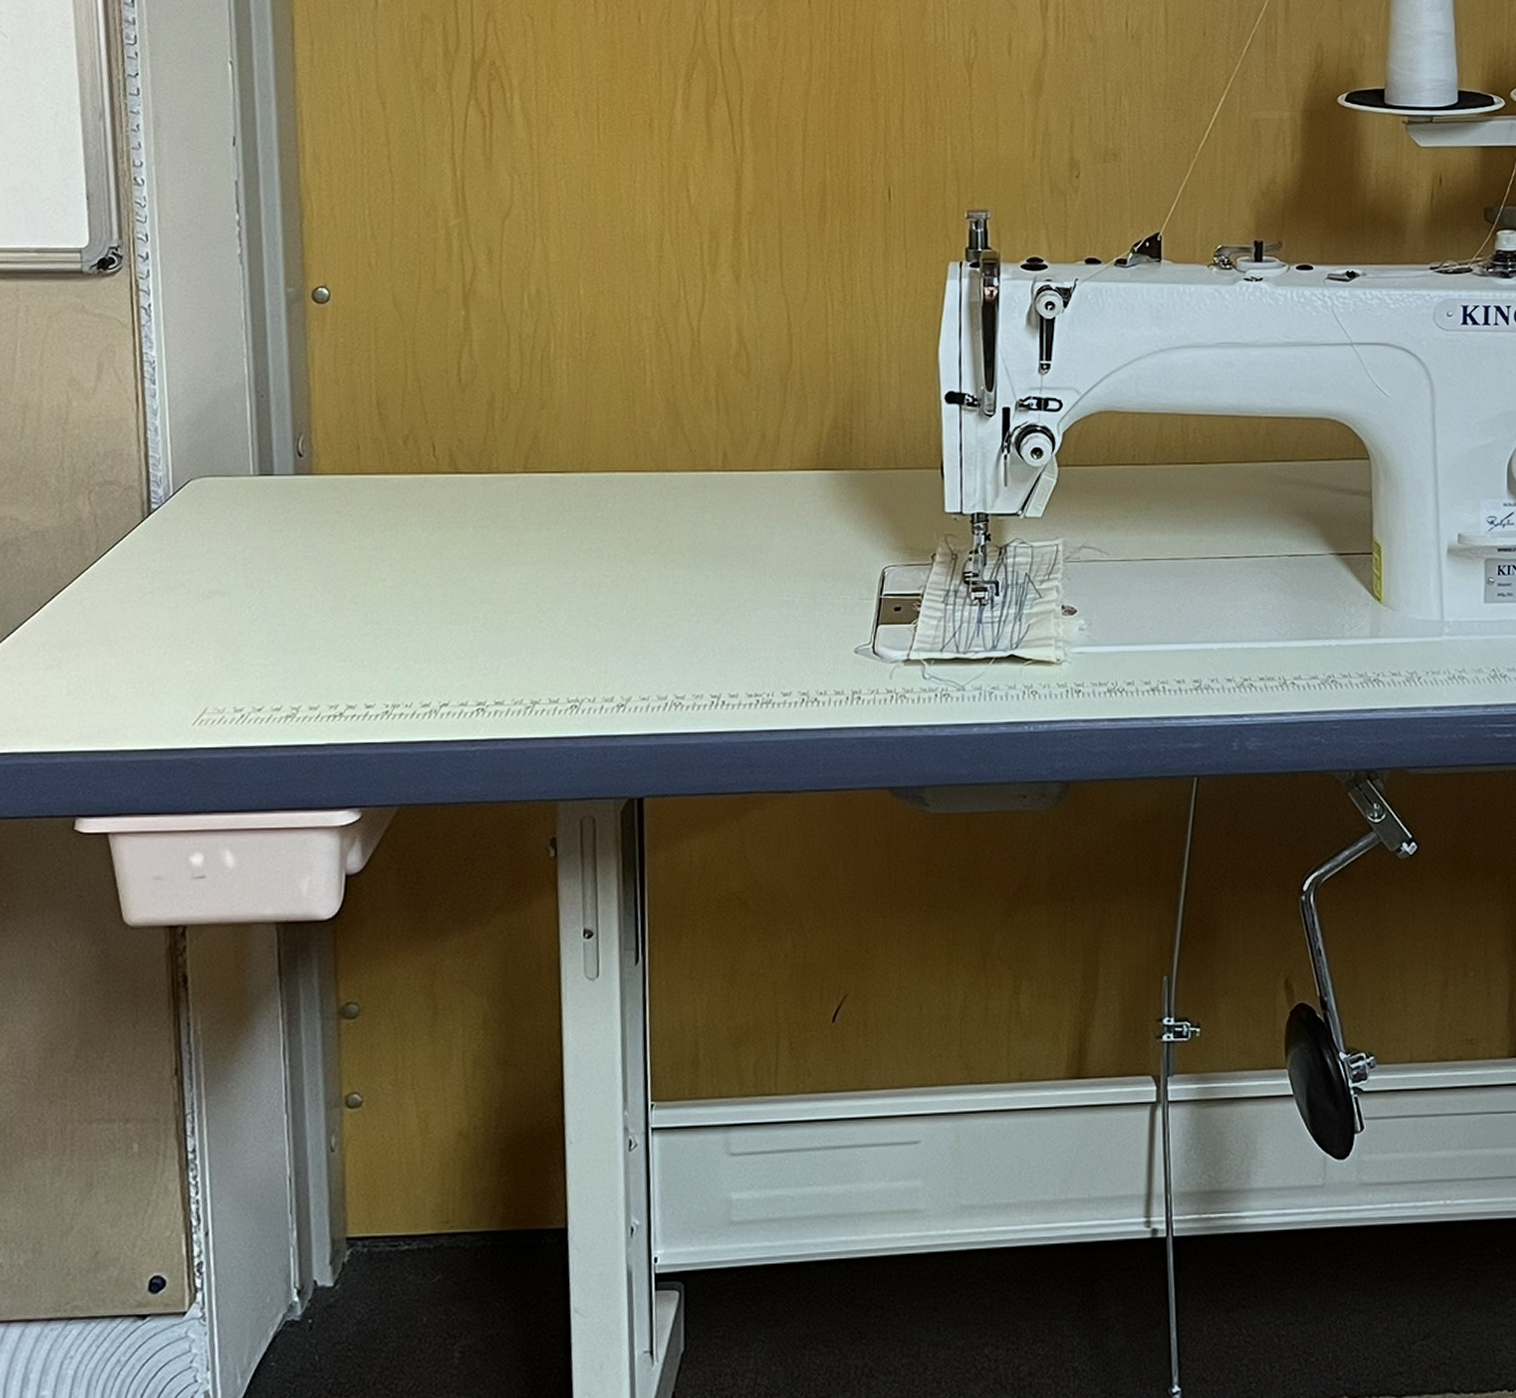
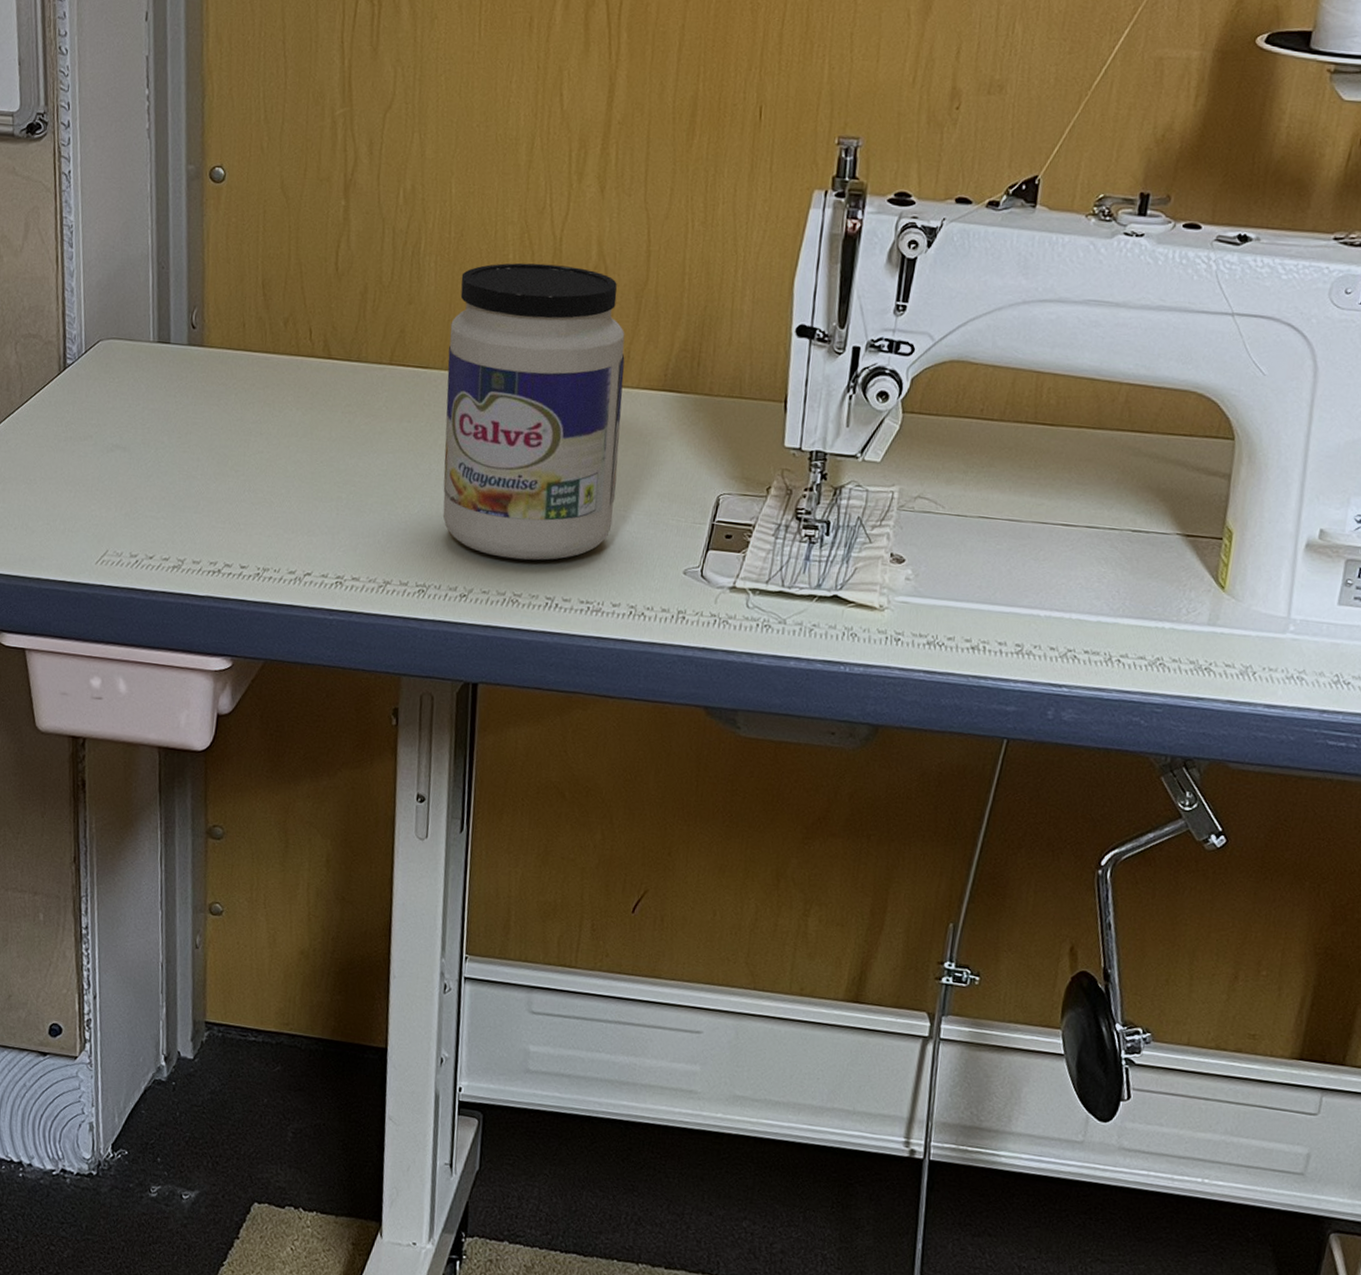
jar: none [587,356,777,660] -> present [442,262,625,561]

